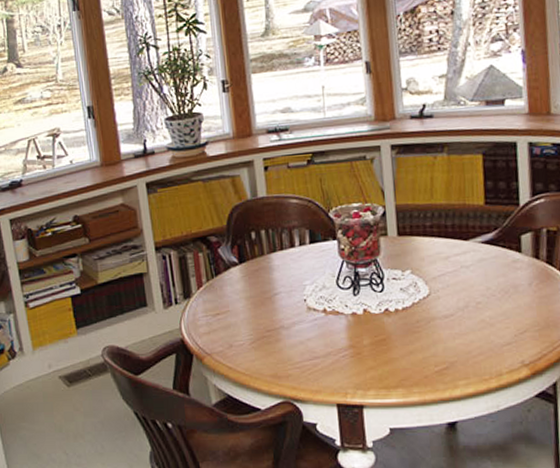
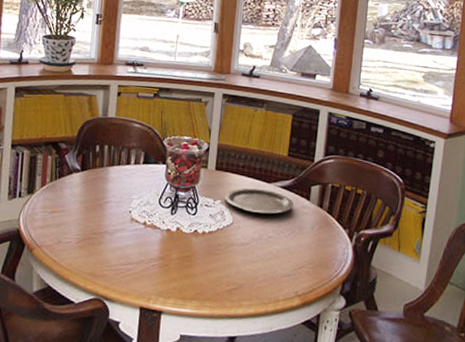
plate: none [415,248,502,279] -> present [225,188,293,215]

